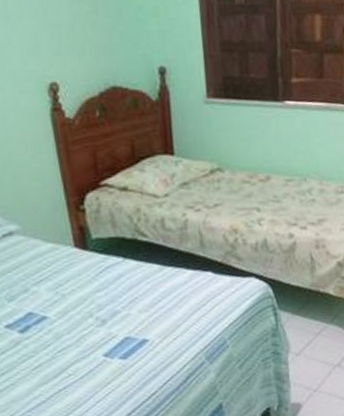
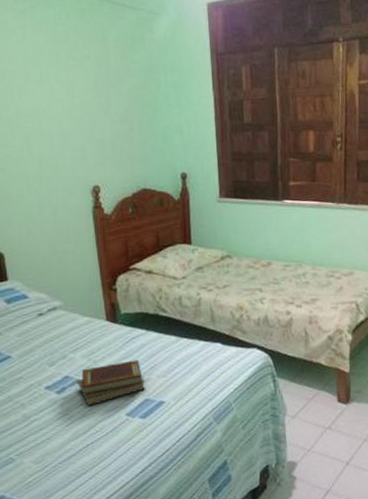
book set: none [41,292,126,348] -> present [75,360,146,407]

